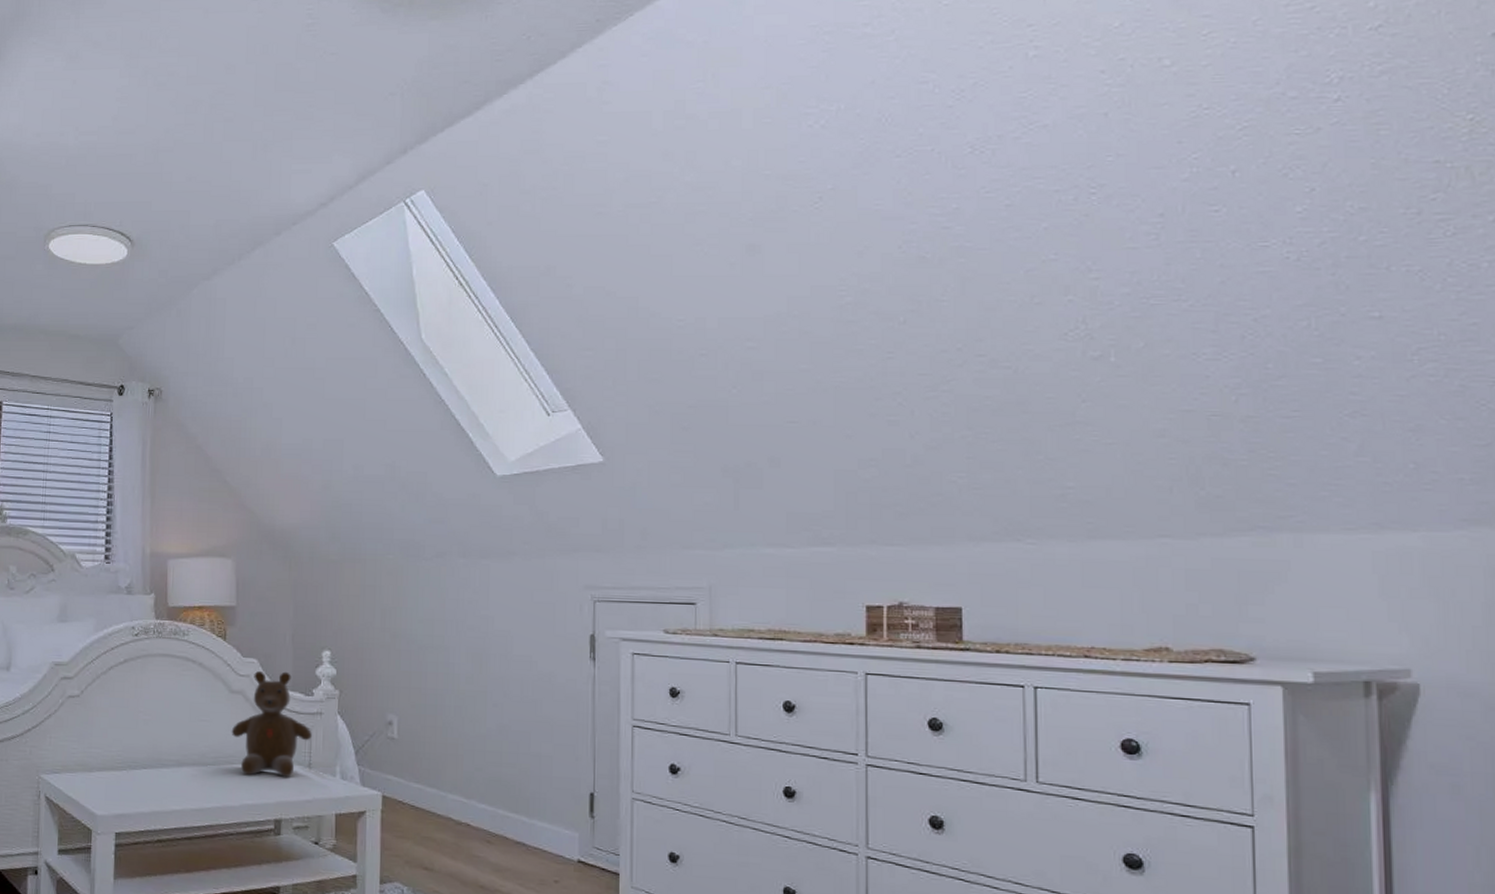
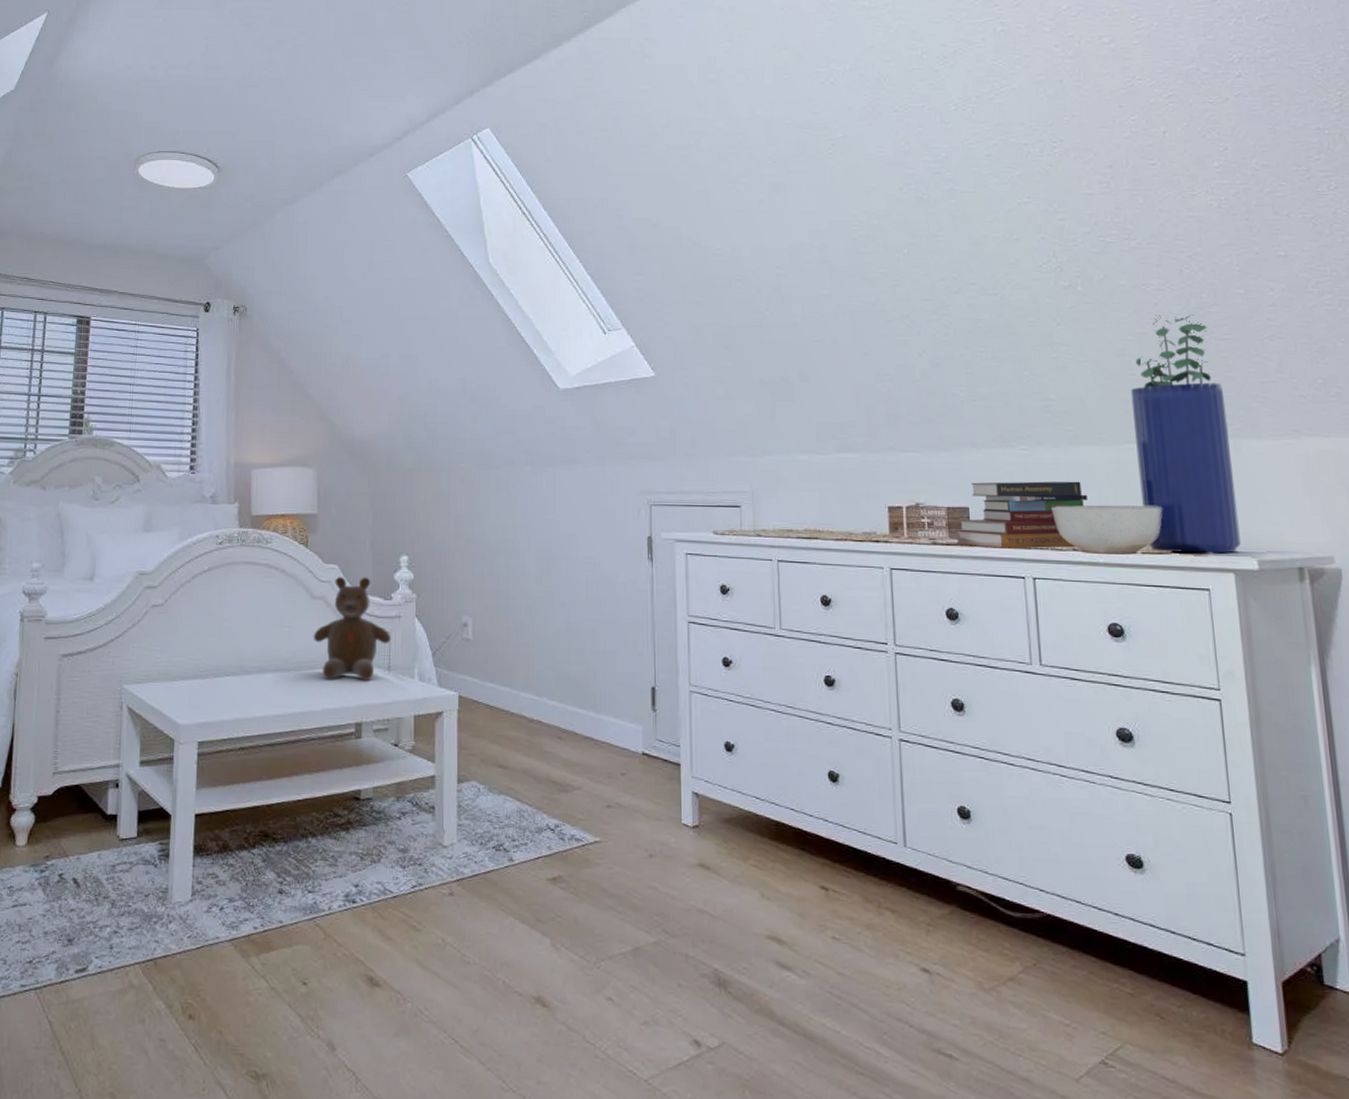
books: none [944,579,1106,655] -> present [955,481,1087,549]
bowl: none [1061,606,1197,664] -> present [1051,505,1162,555]
vase: none [1168,388,1293,664] -> present [1130,315,1241,553]

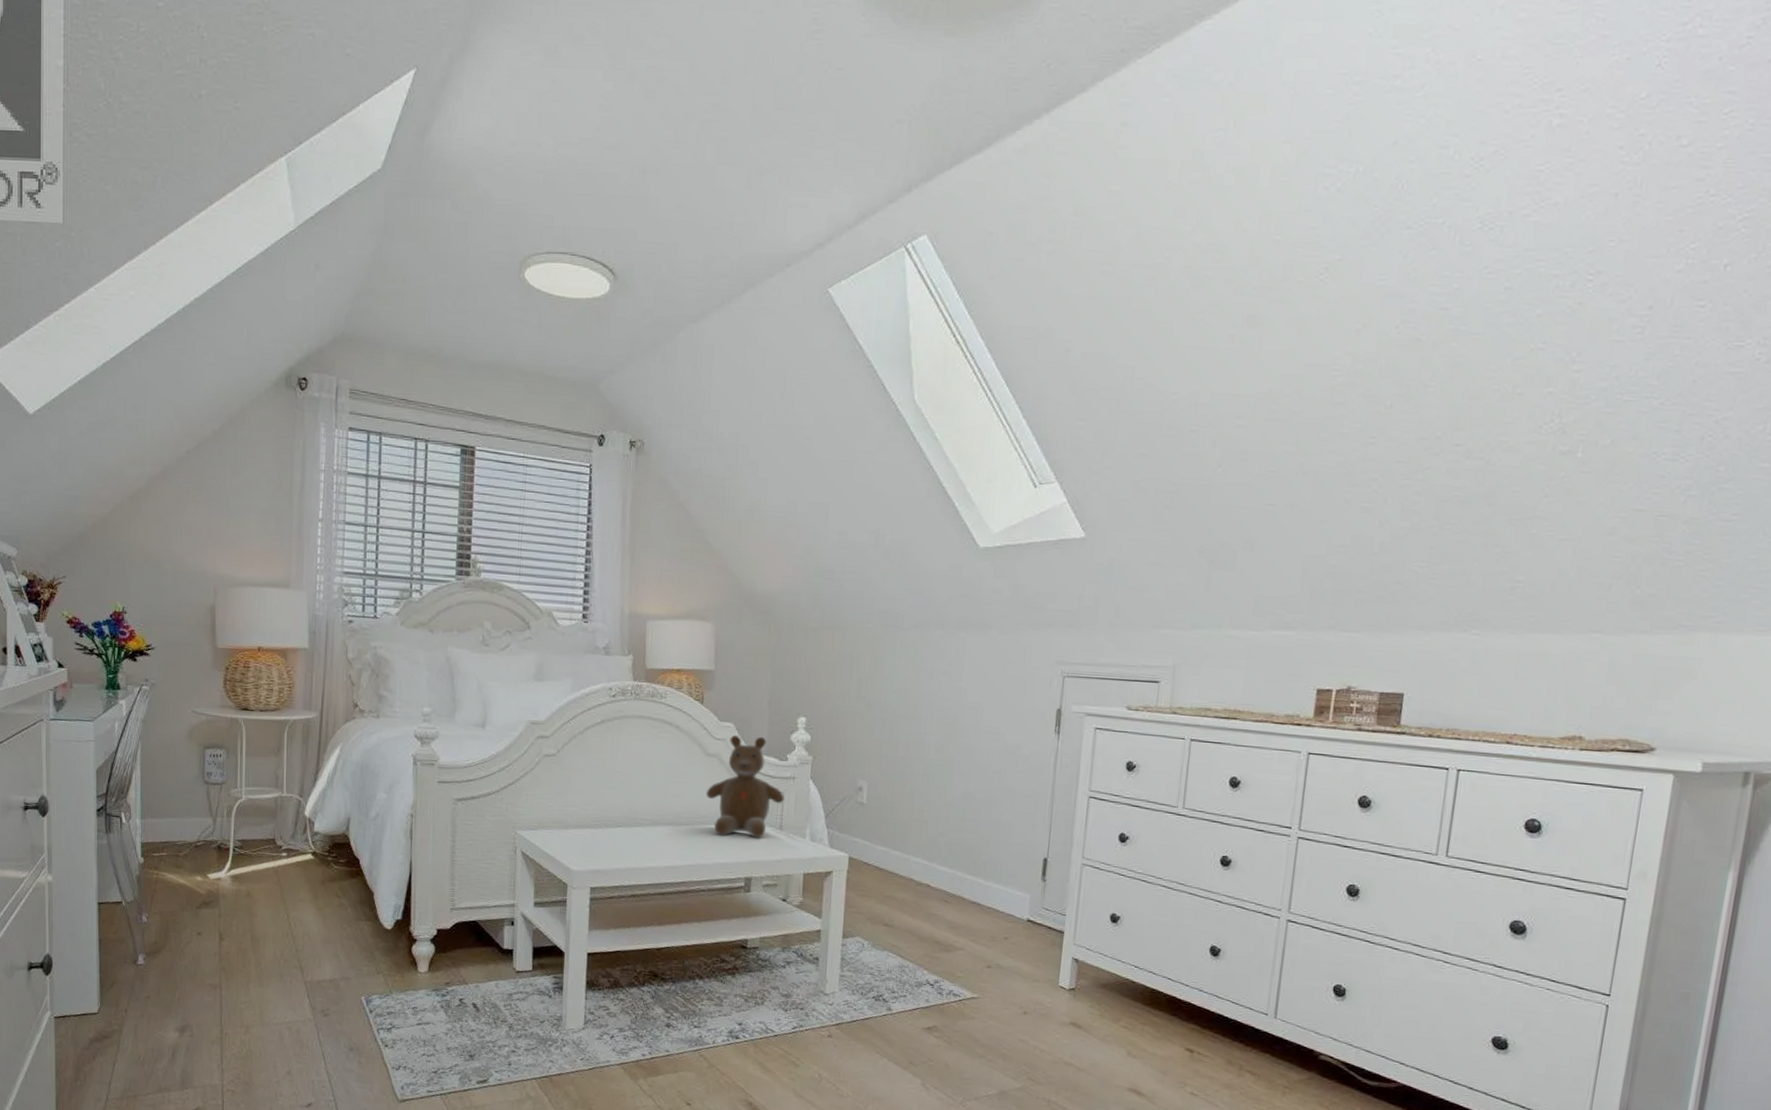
books: present [955,481,1087,549] -> none [1383,667,1535,741]
bowl: present [1051,505,1162,555] -> none [1492,696,1613,751]
vase: present [1130,315,1241,553] -> none [1589,489,1715,754]

